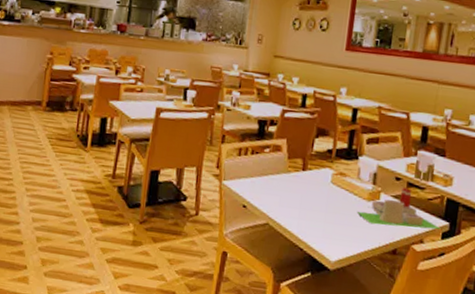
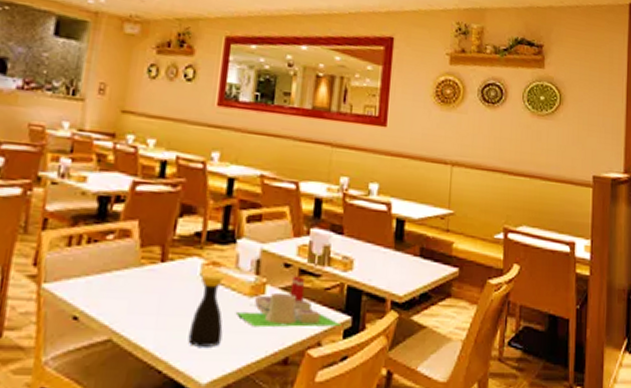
bottle: none [321,182,348,236] -> present [188,274,223,347]

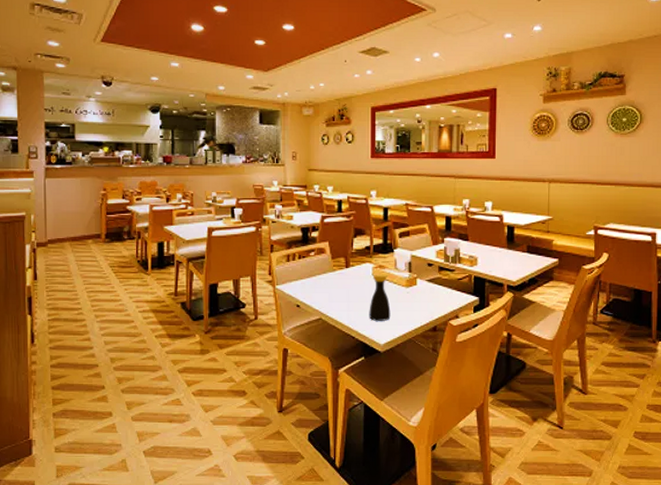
architectural model: present [237,276,342,328] -> none [399,272,472,307]

